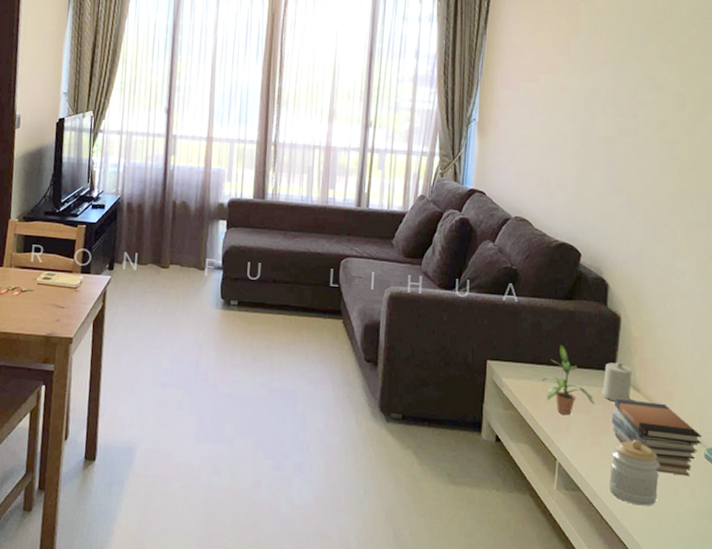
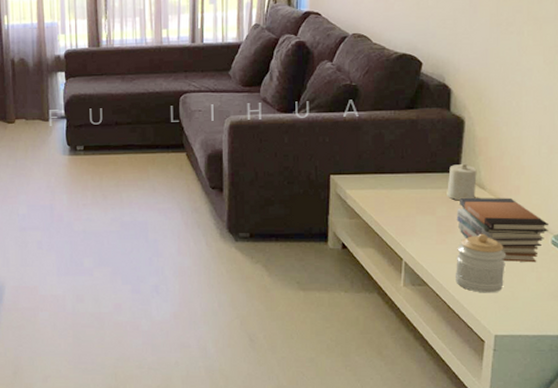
potted plant: present [542,344,594,415] -> none [386,152,439,218]

